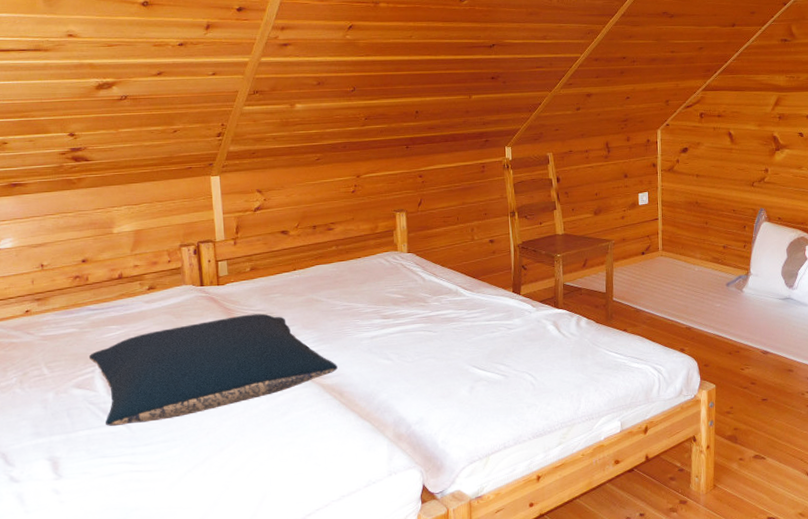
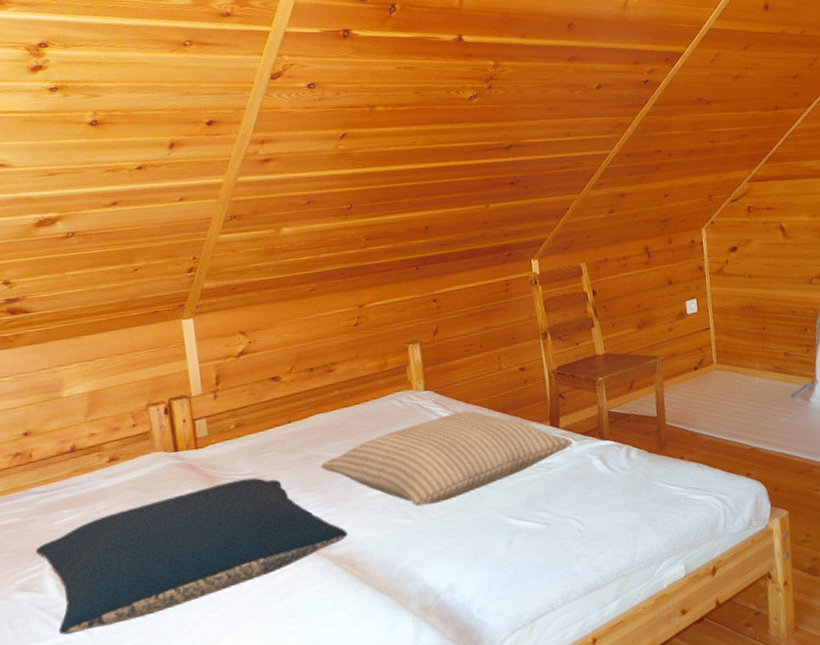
pillow: none [318,273,531,350] -> present [320,411,573,506]

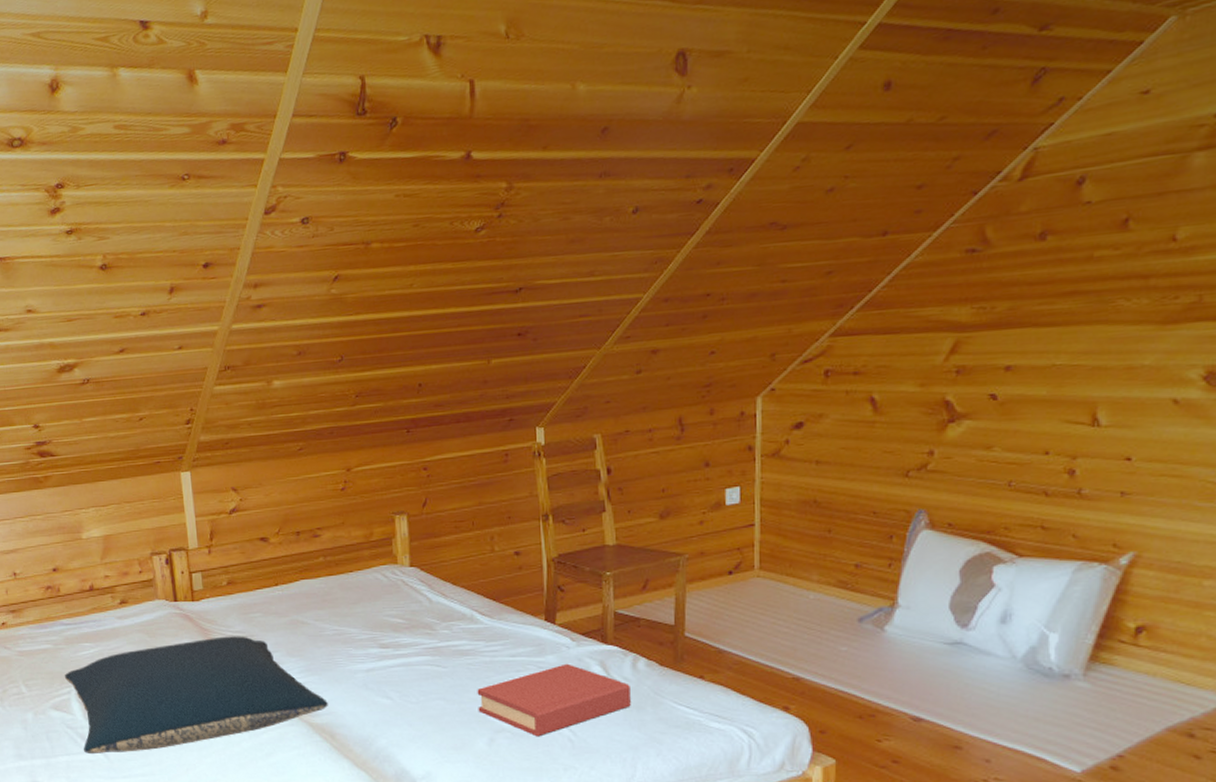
pillow: present [320,411,573,506] -> none [304,594,570,688]
hardback book: none [493,461,628,533] -> present [477,663,631,737]

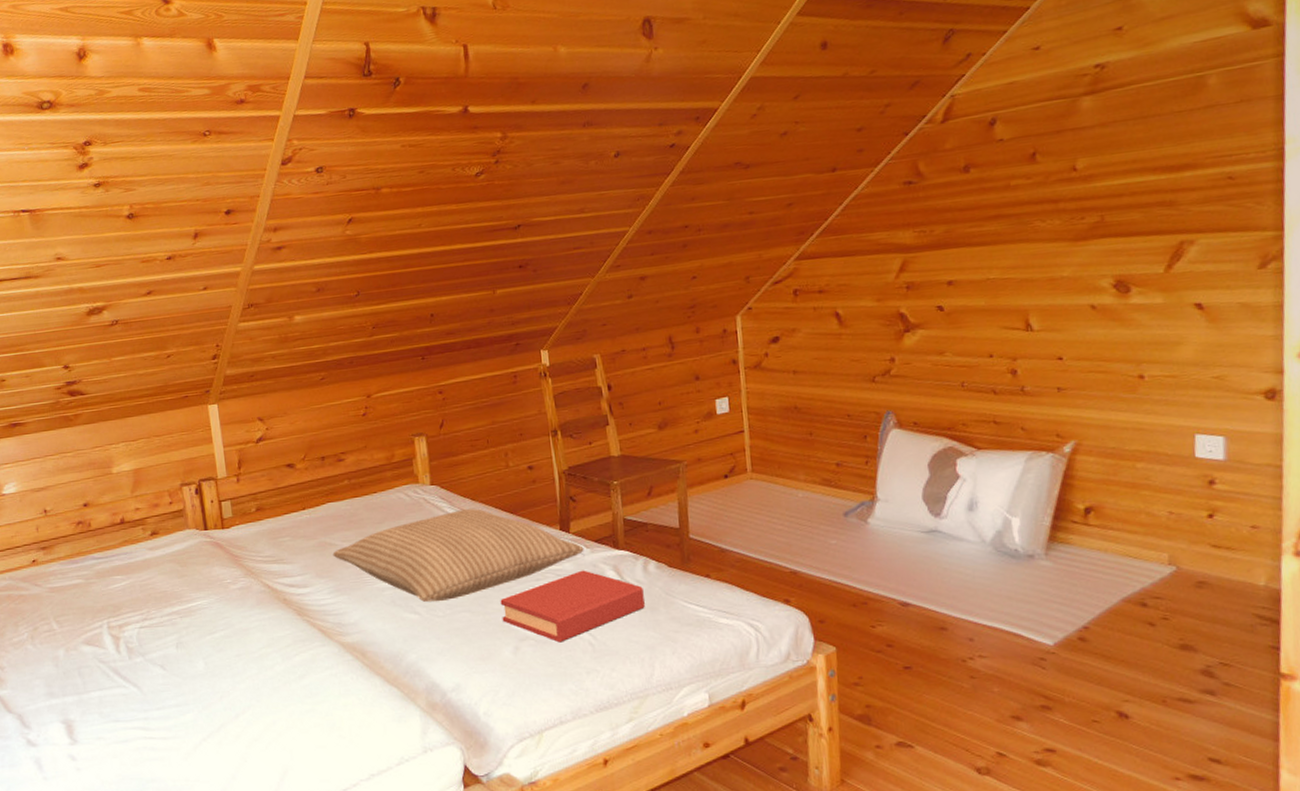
pillow: present [64,636,328,755] -> none [96,560,358,688]
pillow: none [304,594,570,688] -> present [332,509,584,602]

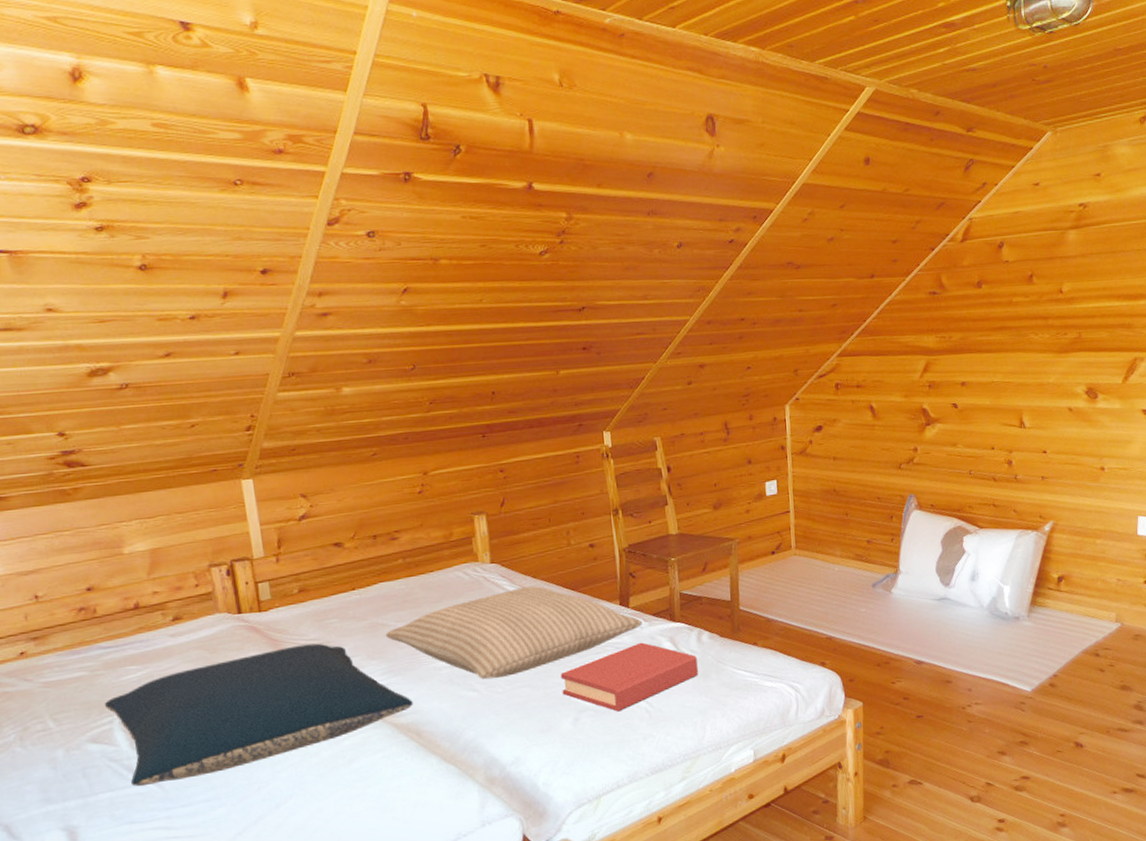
pillow: none [96,560,358,688] -> present [104,643,413,787]

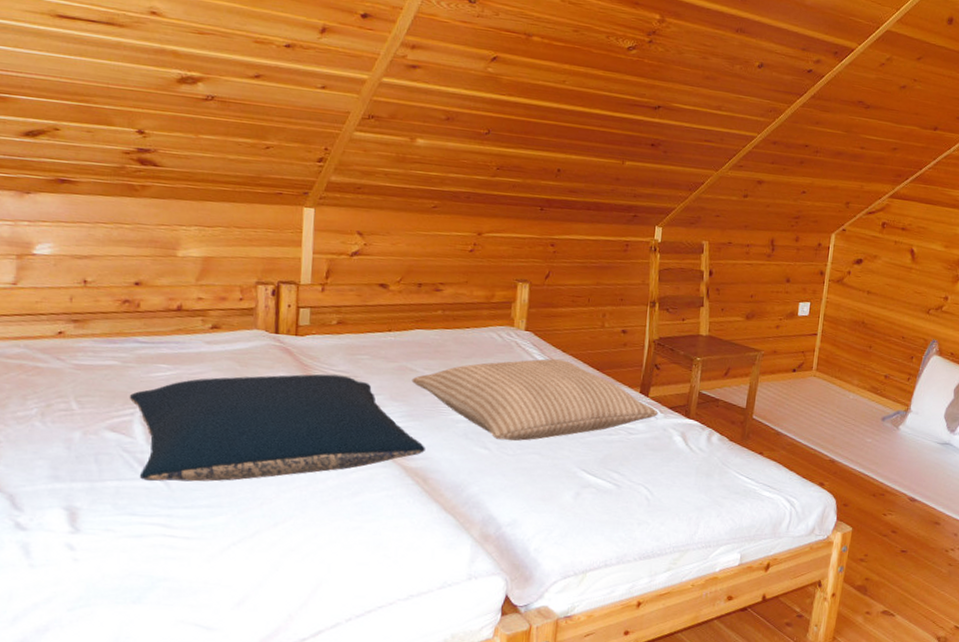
hardback book: present [560,642,698,712] -> none [569,432,704,494]

